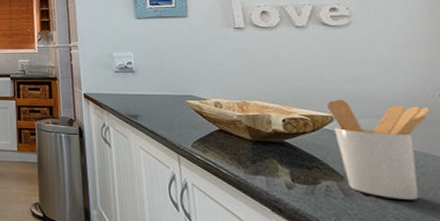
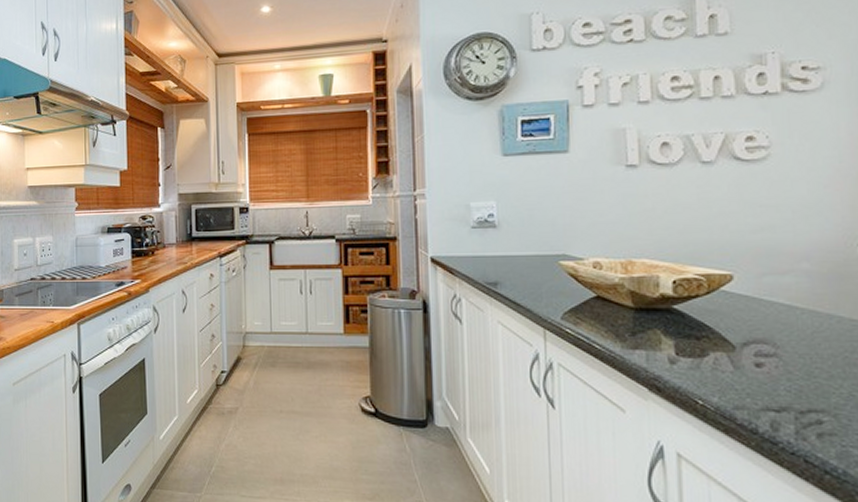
utensil holder: present [326,99,431,200] -> none [726,253,845,369]

